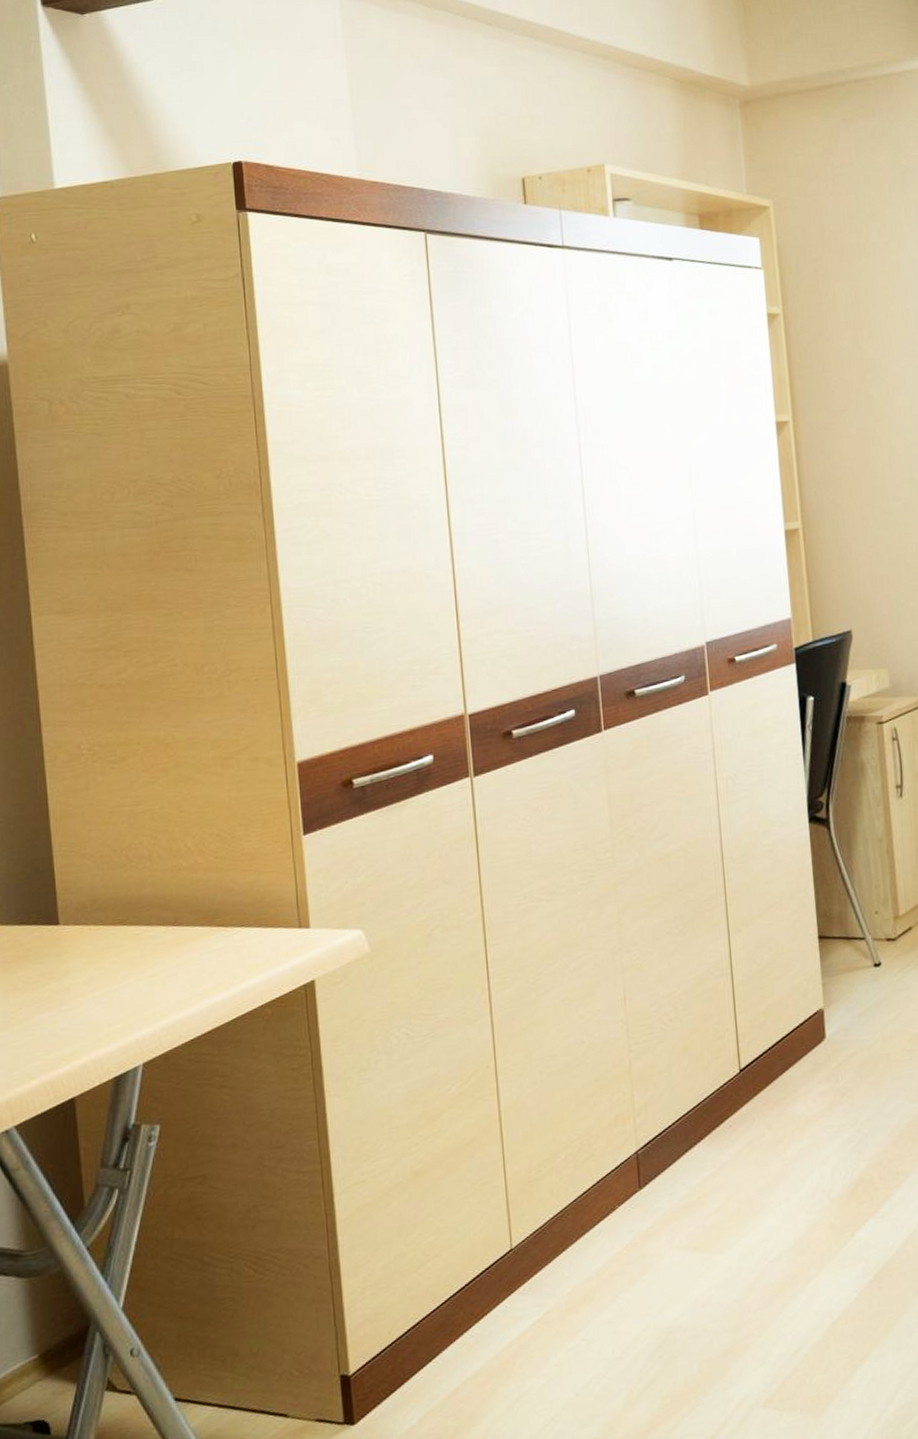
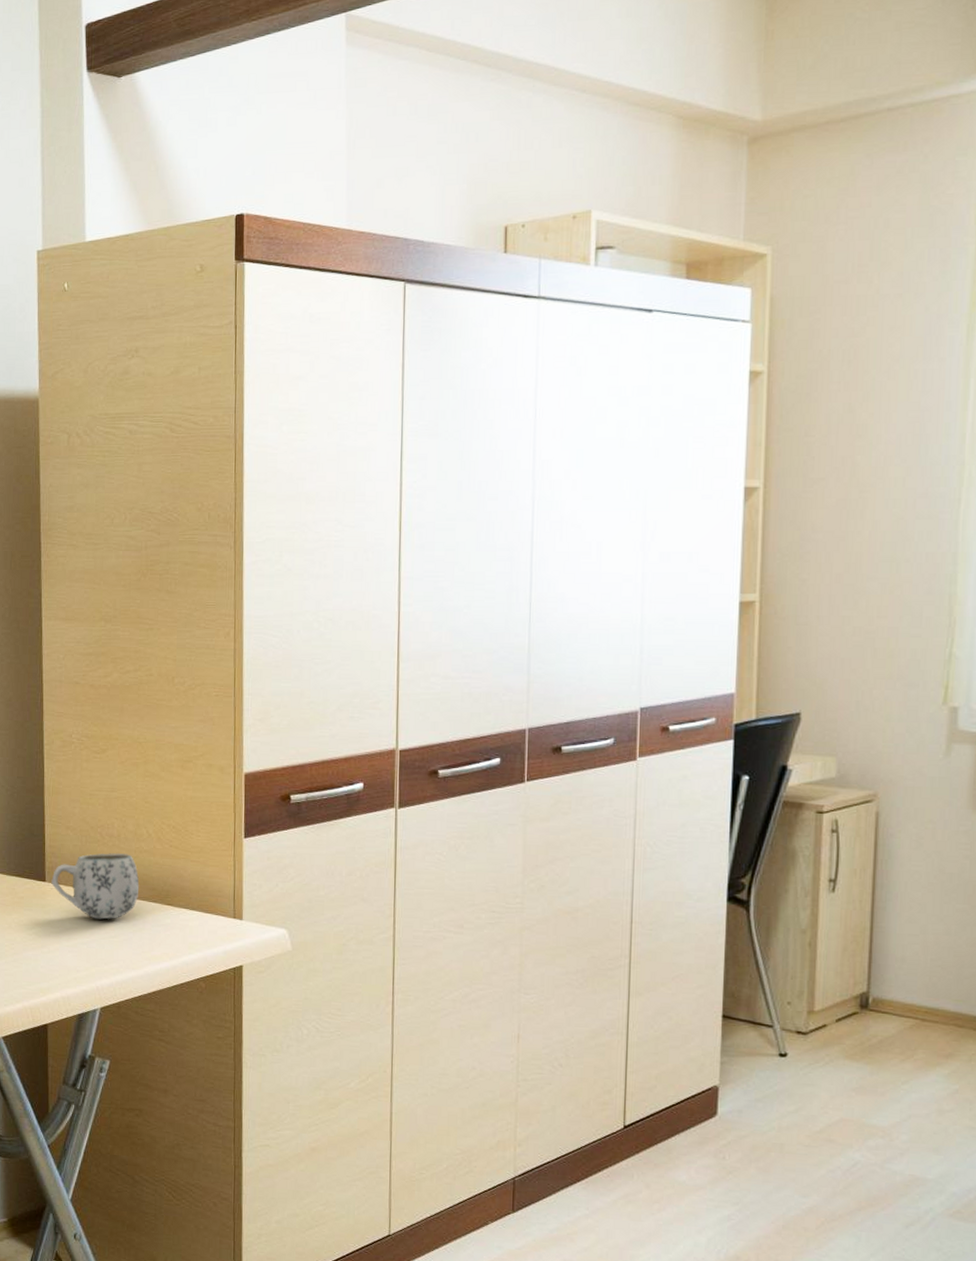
mug: none [66,875,181,959] -> present [51,853,140,920]

